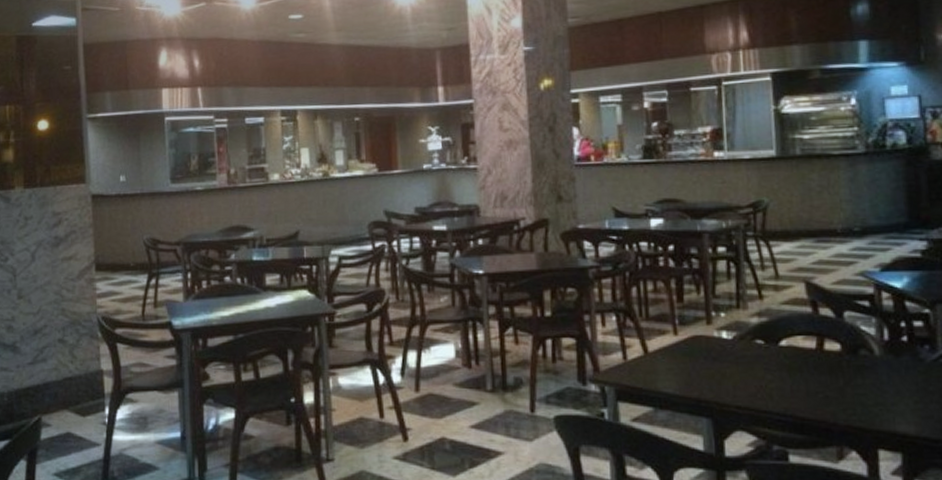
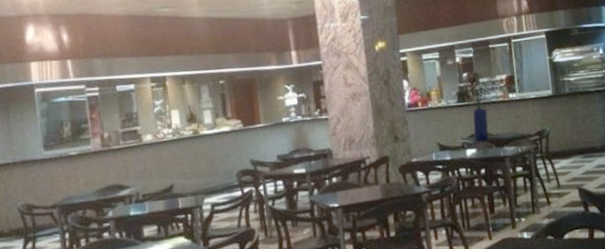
vase: none [662,135,684,209] -> present [472,82,489,141]

